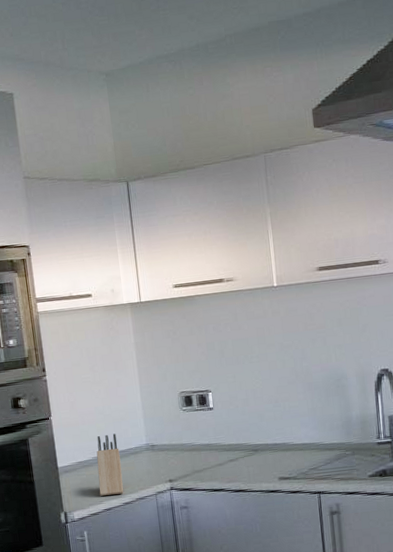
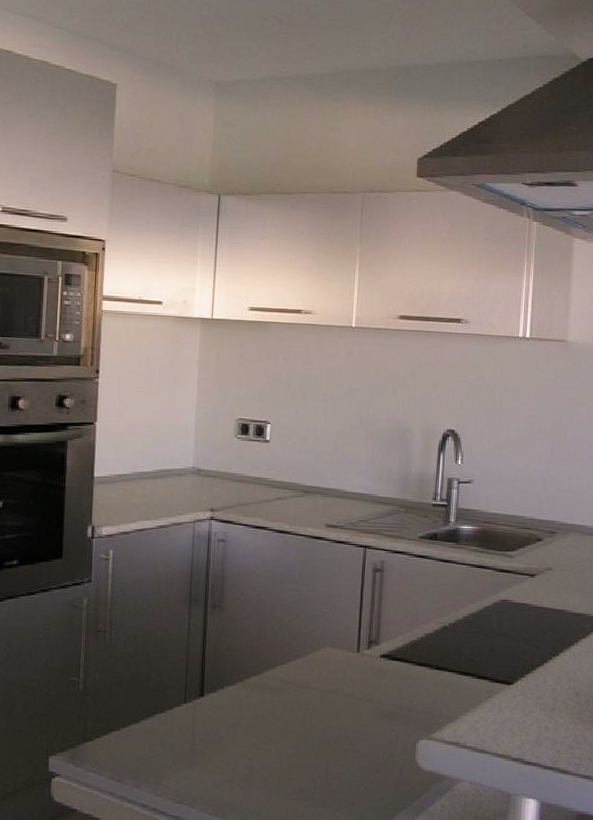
knife block: present [96,433,124,496] -> none [134,450,163,516]

